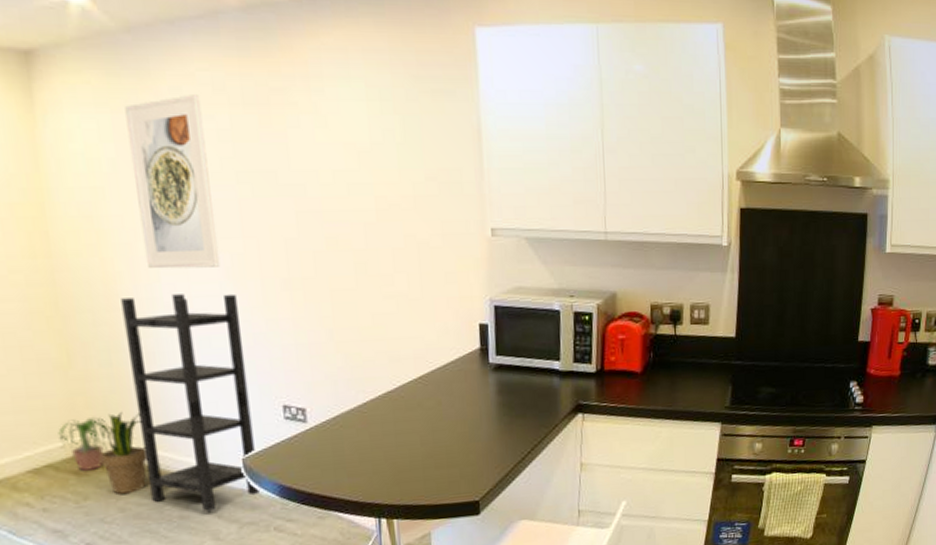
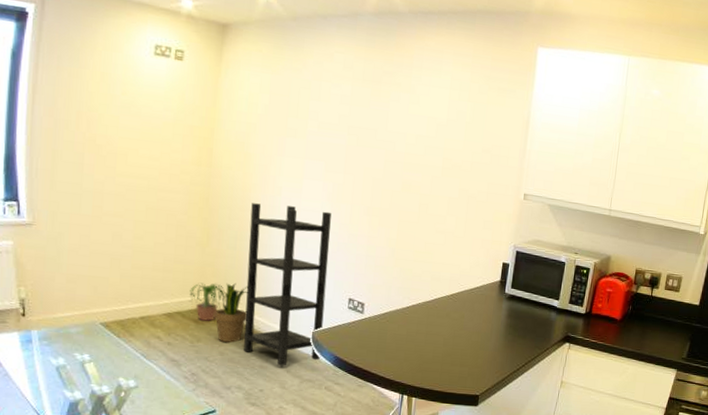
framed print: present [124,95,221,269] -> none [274,68,334,192]

